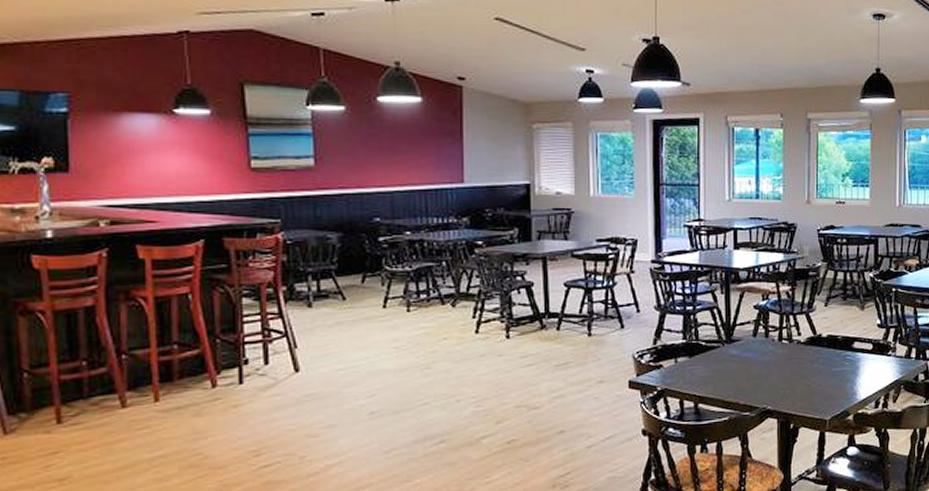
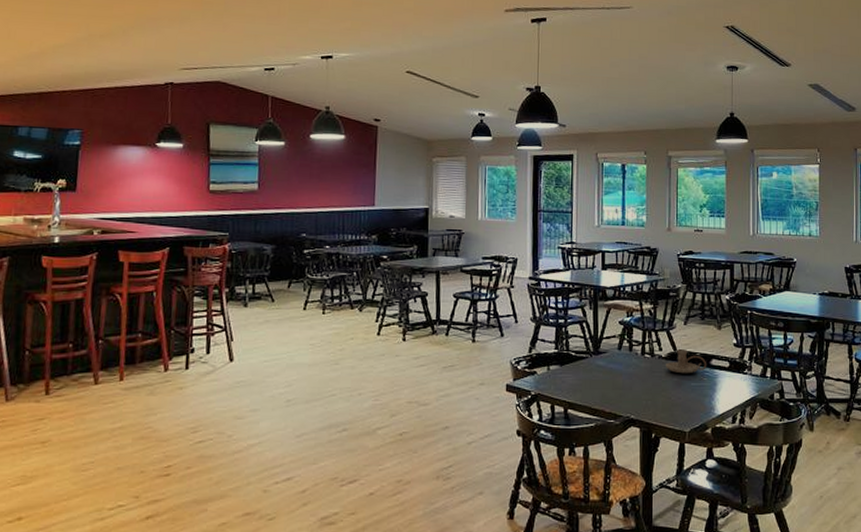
candle holder: none [805,332,849,359] -> present [666,348,707,374]

